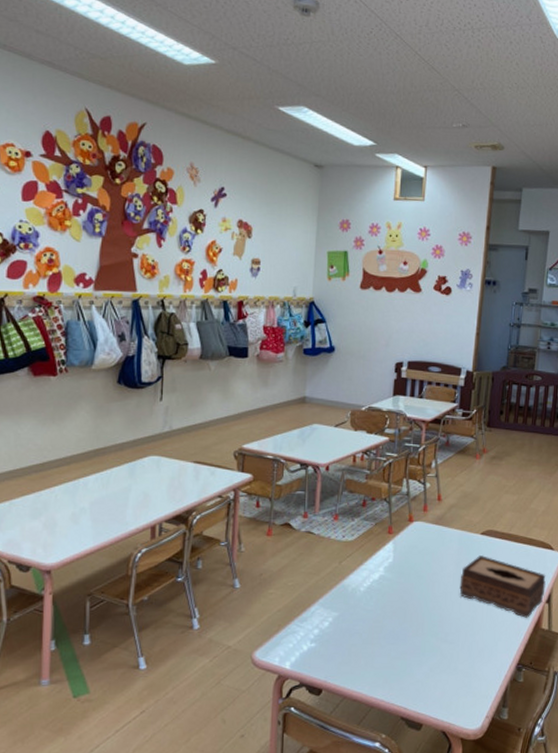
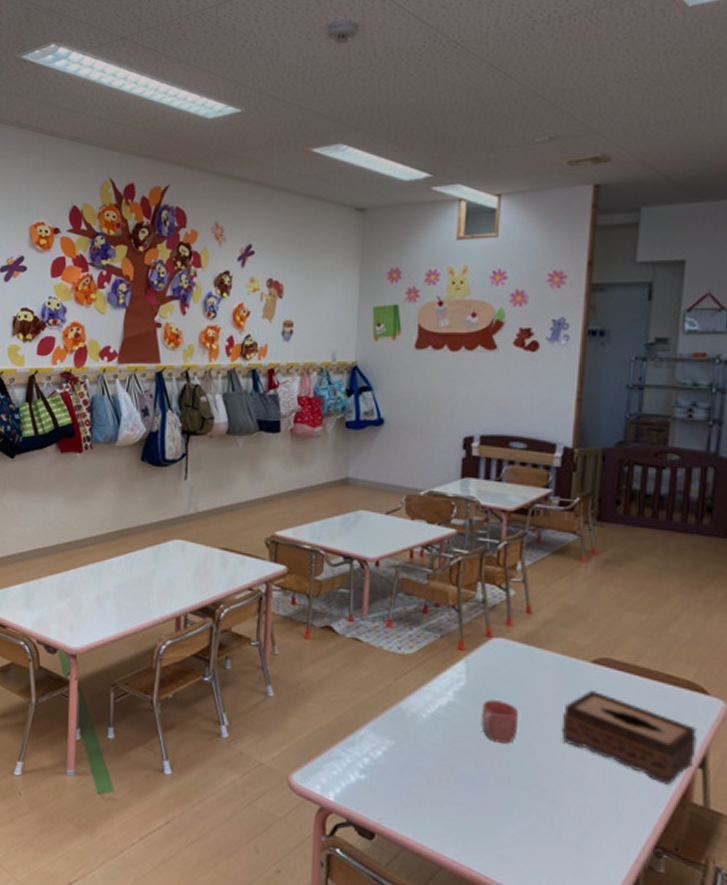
mug: none [403,570,431,603] -> present [481,699,519,744]

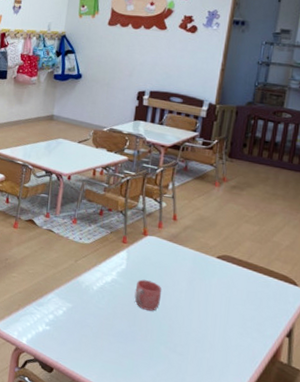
tissue box: present [561,691,697,787] -> none [191,277,287,349]

